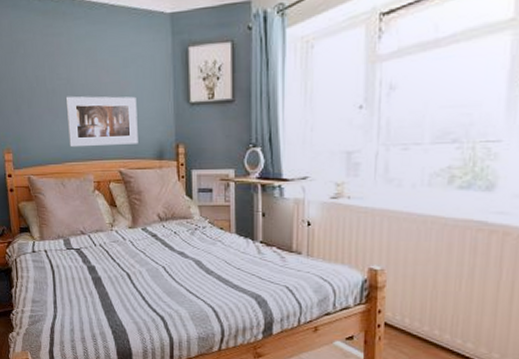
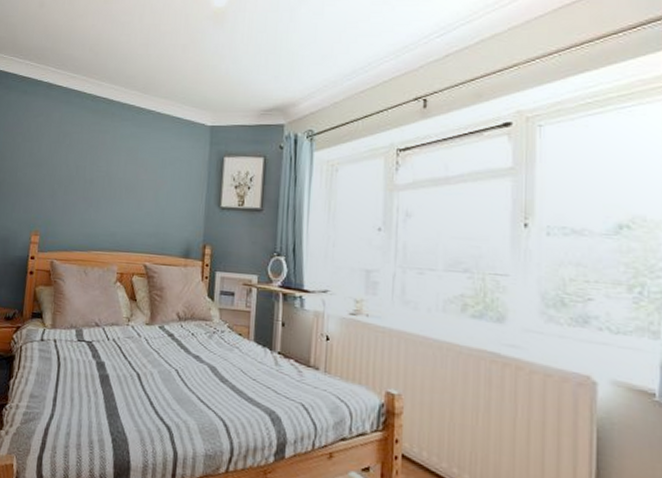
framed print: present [65,96,138,148] -> none [98,187,170,240]

